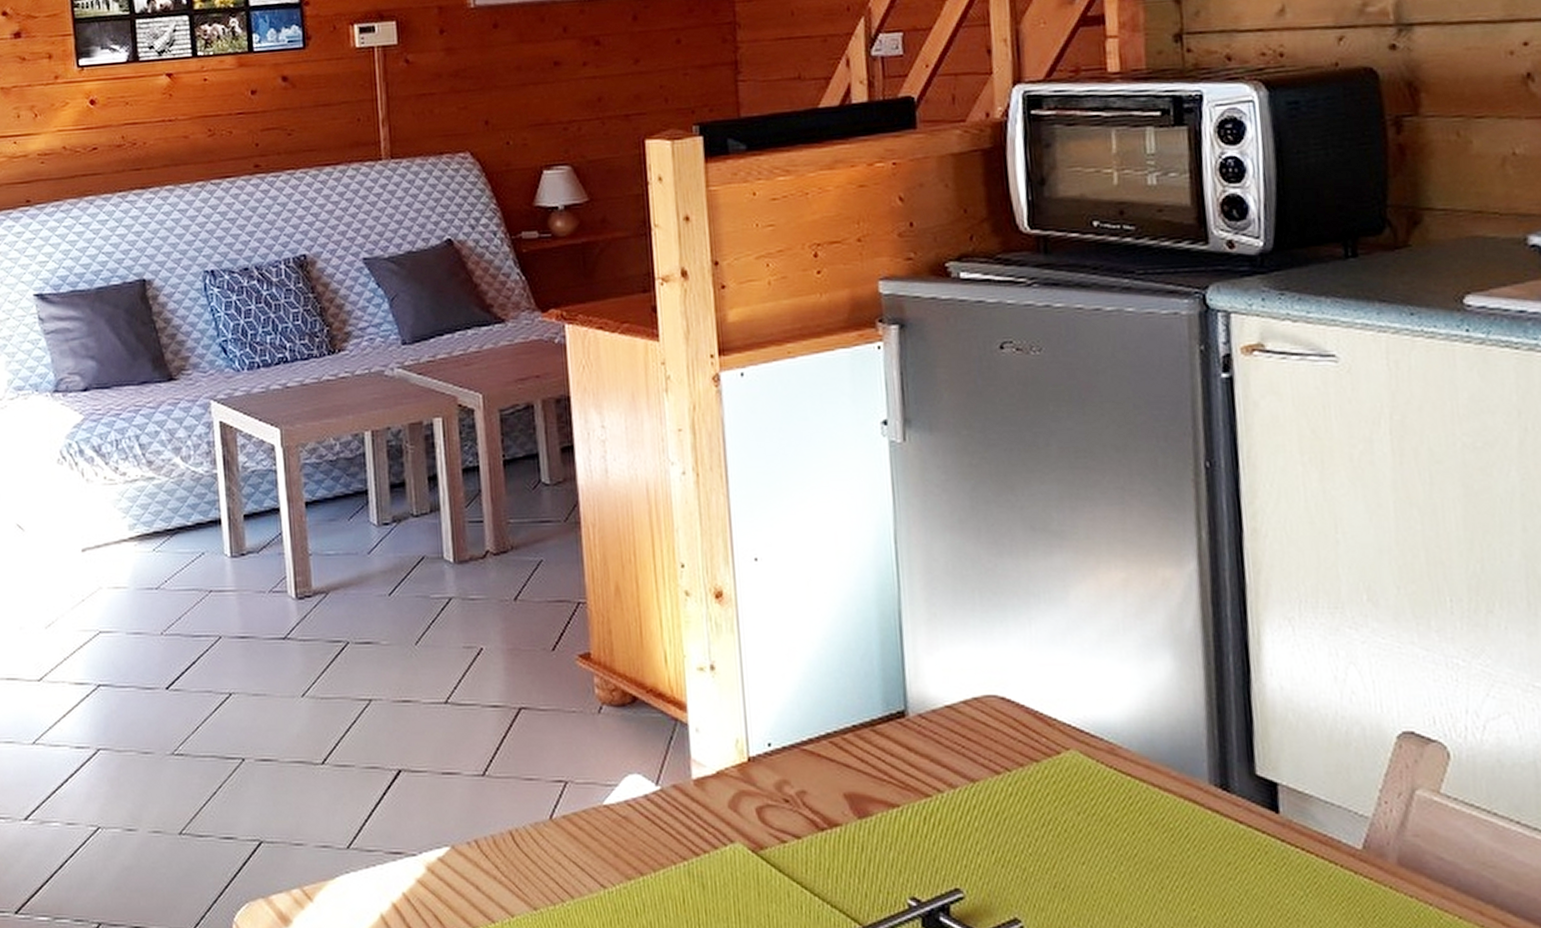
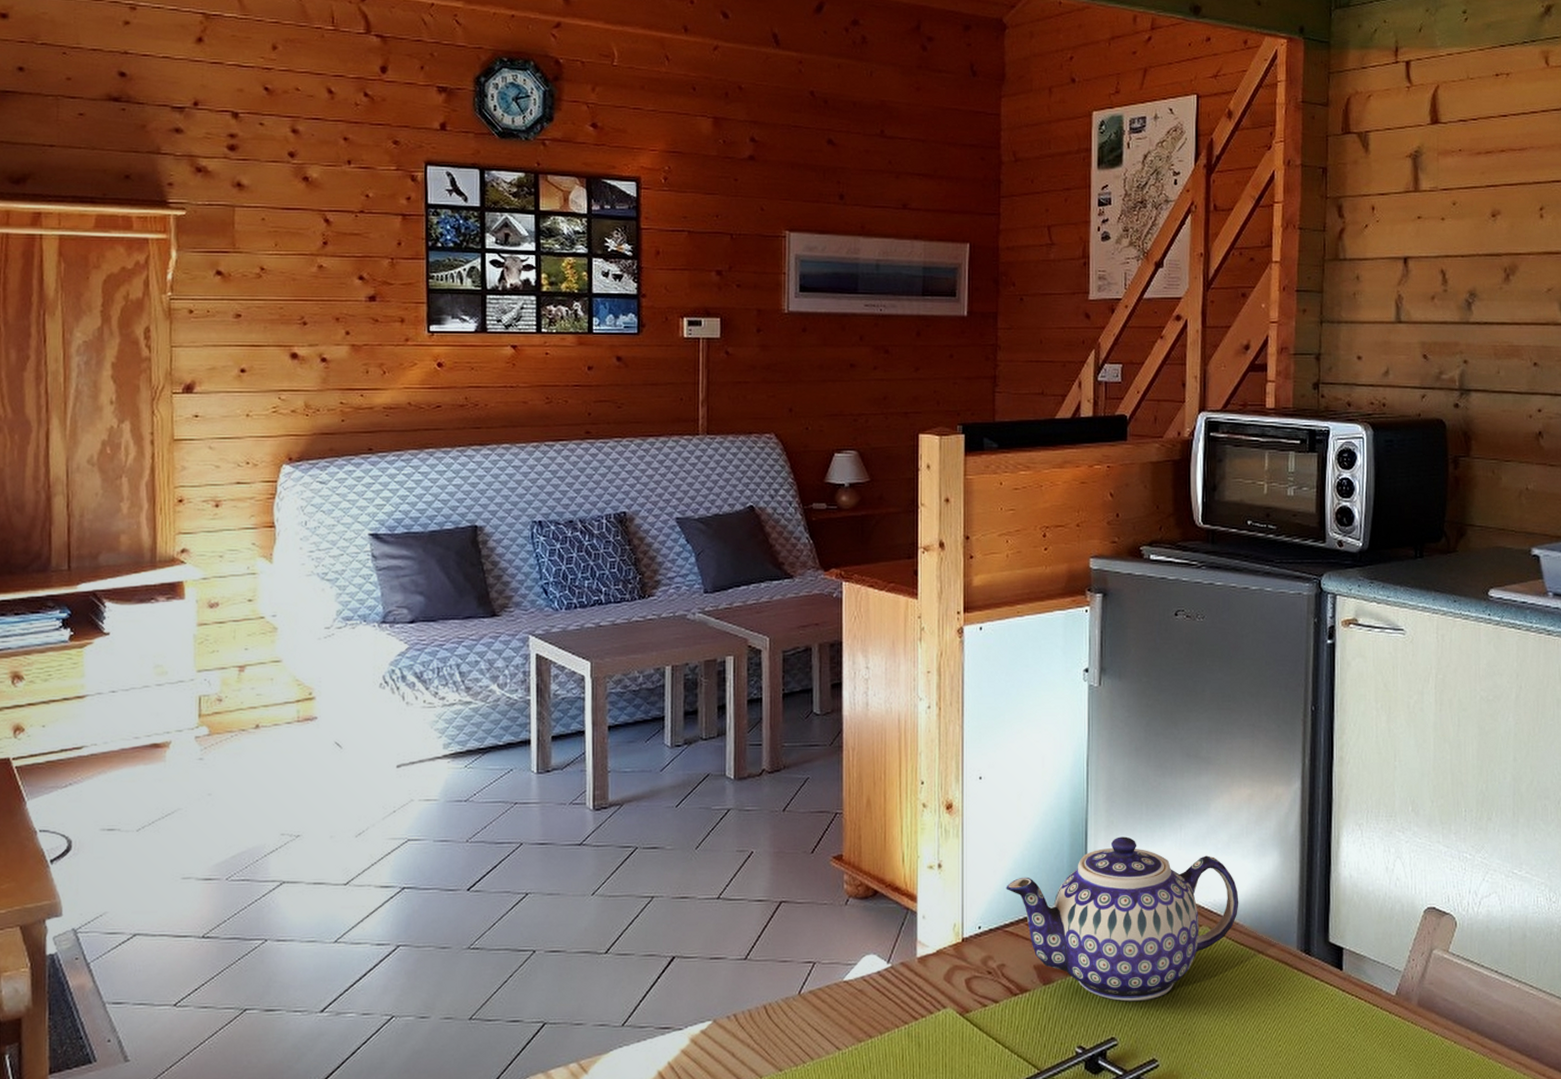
teapot: none [799,633,1121,844] -> present [1006,836,1239,1002]

